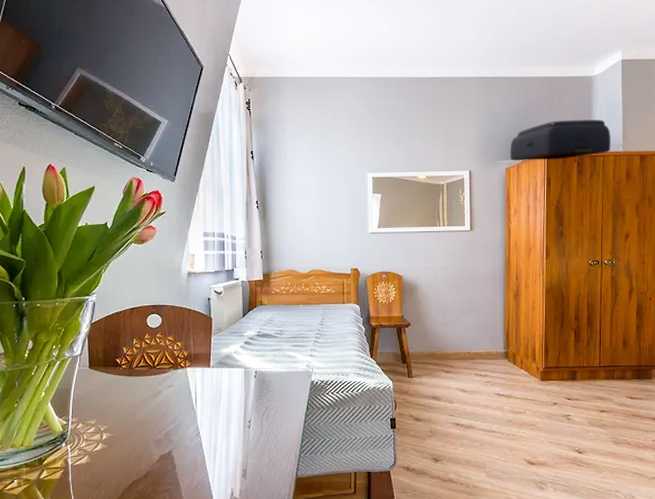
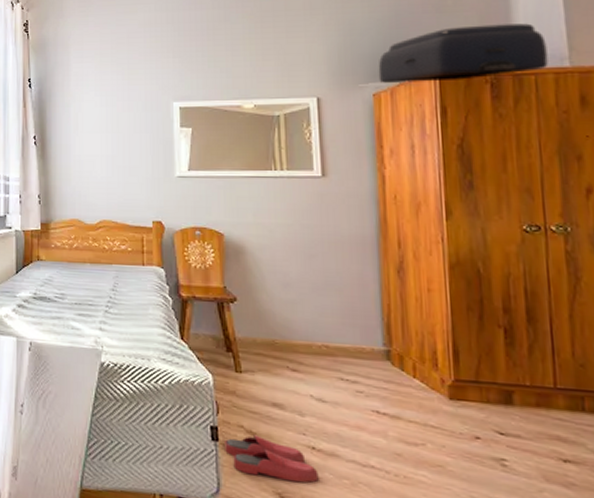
slippers: none [400,420,460,449] -> present [225,434,319,483]

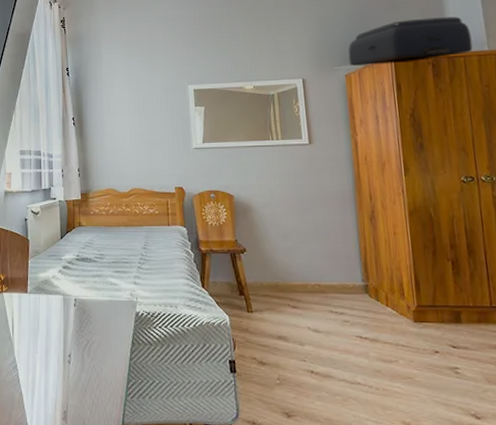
slippers: present [225,434,319,483] -> none [241,364,317,402]

